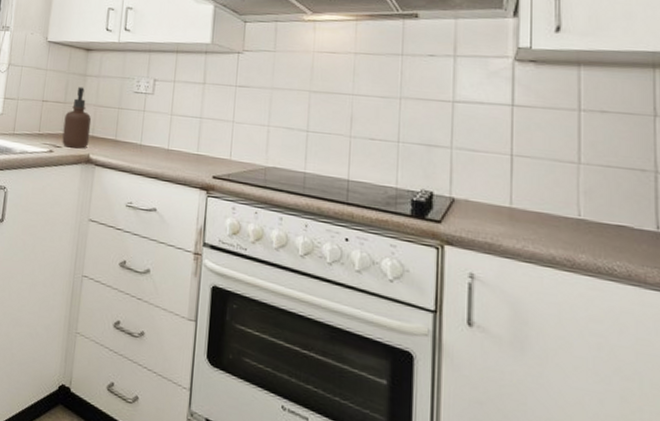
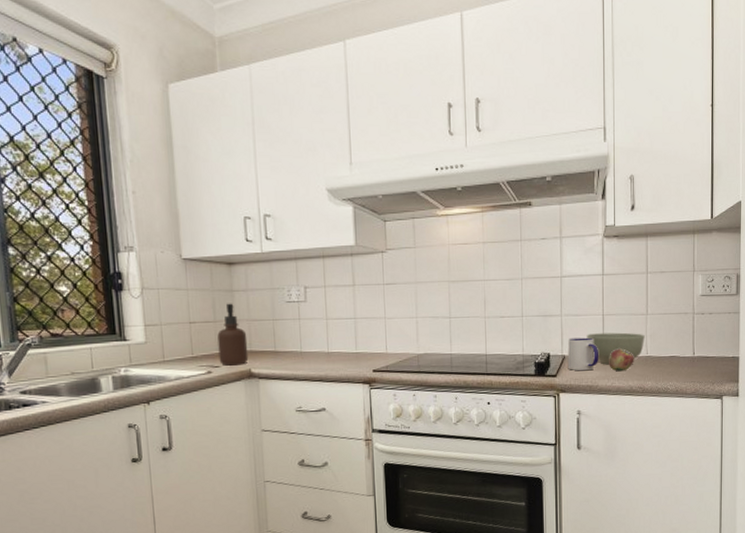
mug: none [457,177,505,224] -> present [567,337,599,371]
bowl: none [486,176,576,221] -> present [586,332,645,365]
fruit: none [519,201,559,233] -> present [609,348,634,372]

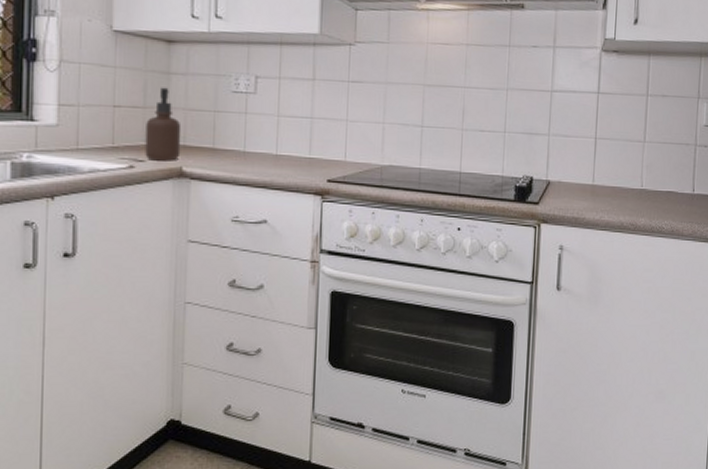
mug: present [567,337,599,371] -> none [552,161,589,201]
bowl: present [586,332,645,365] -> none [575,158,641,196]
fruit: present [609,348,634,372] -> none [598,178,628,204]

